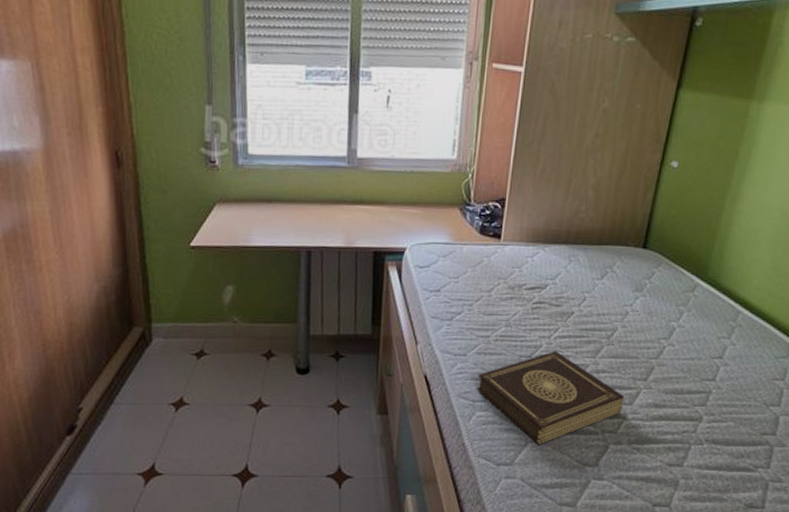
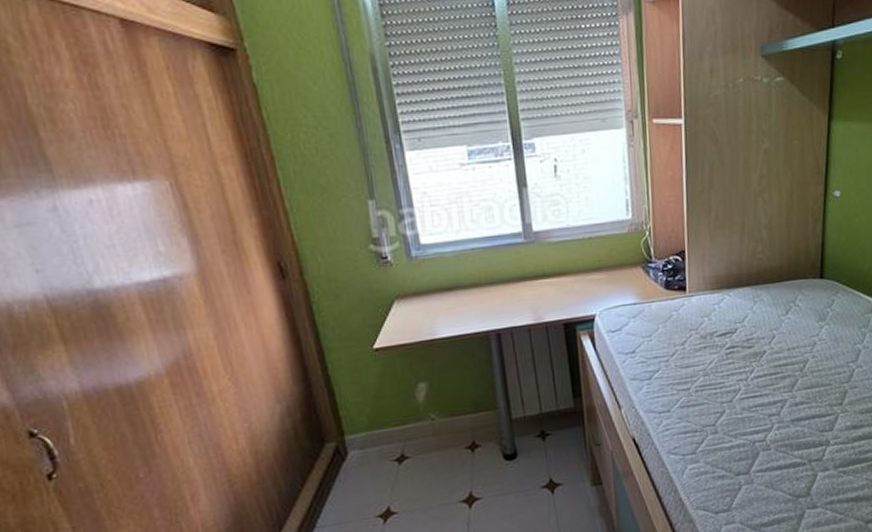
book: present [476,350,625,445] -> none [685,391,825,487]

